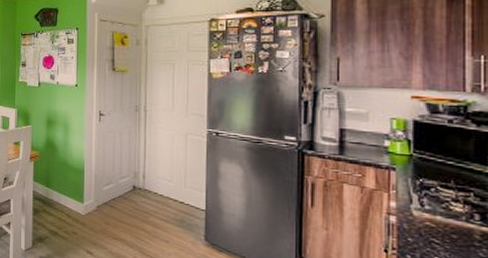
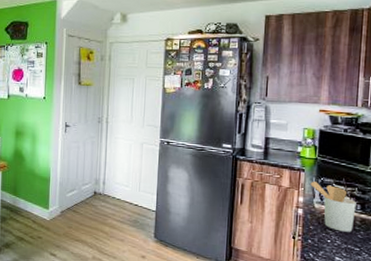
utensil holder: none [405,183,473,249] -> present [310,181,356,232]

